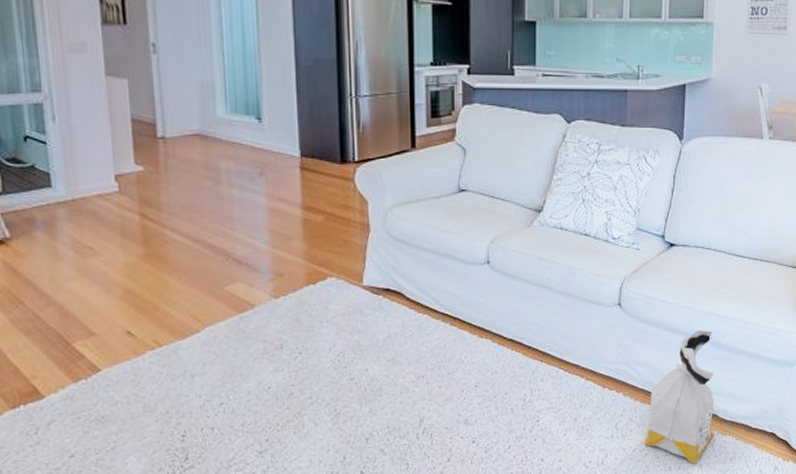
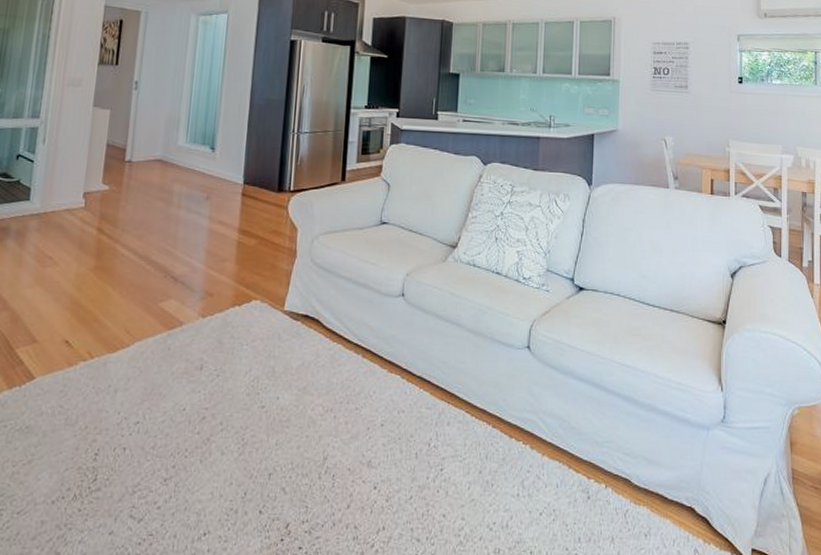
bag: present [645,330,715,463] -> none [552,382,627,536]

